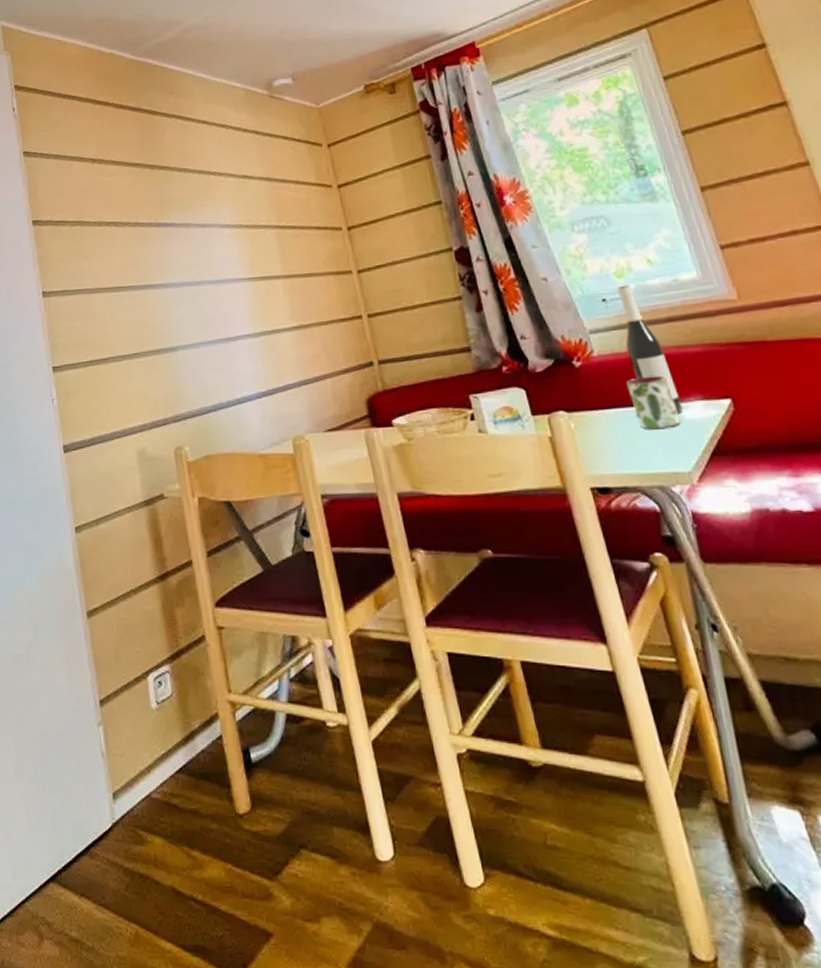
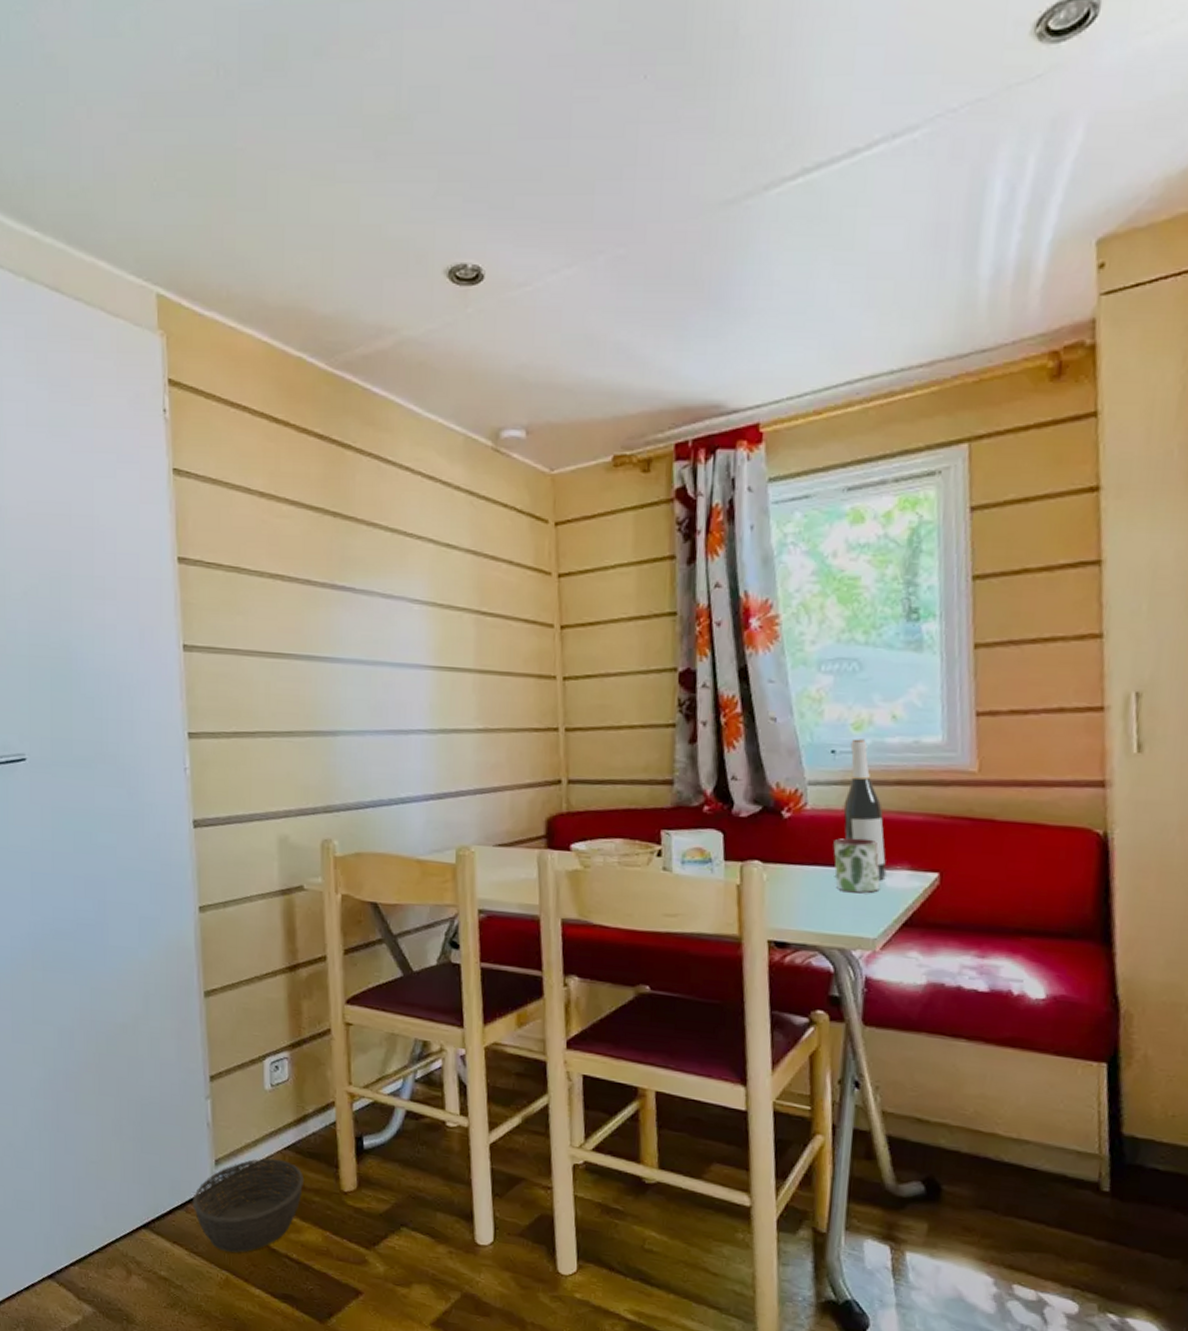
basket: none [95,784,199,900] -> present [192,1158,303,1253]

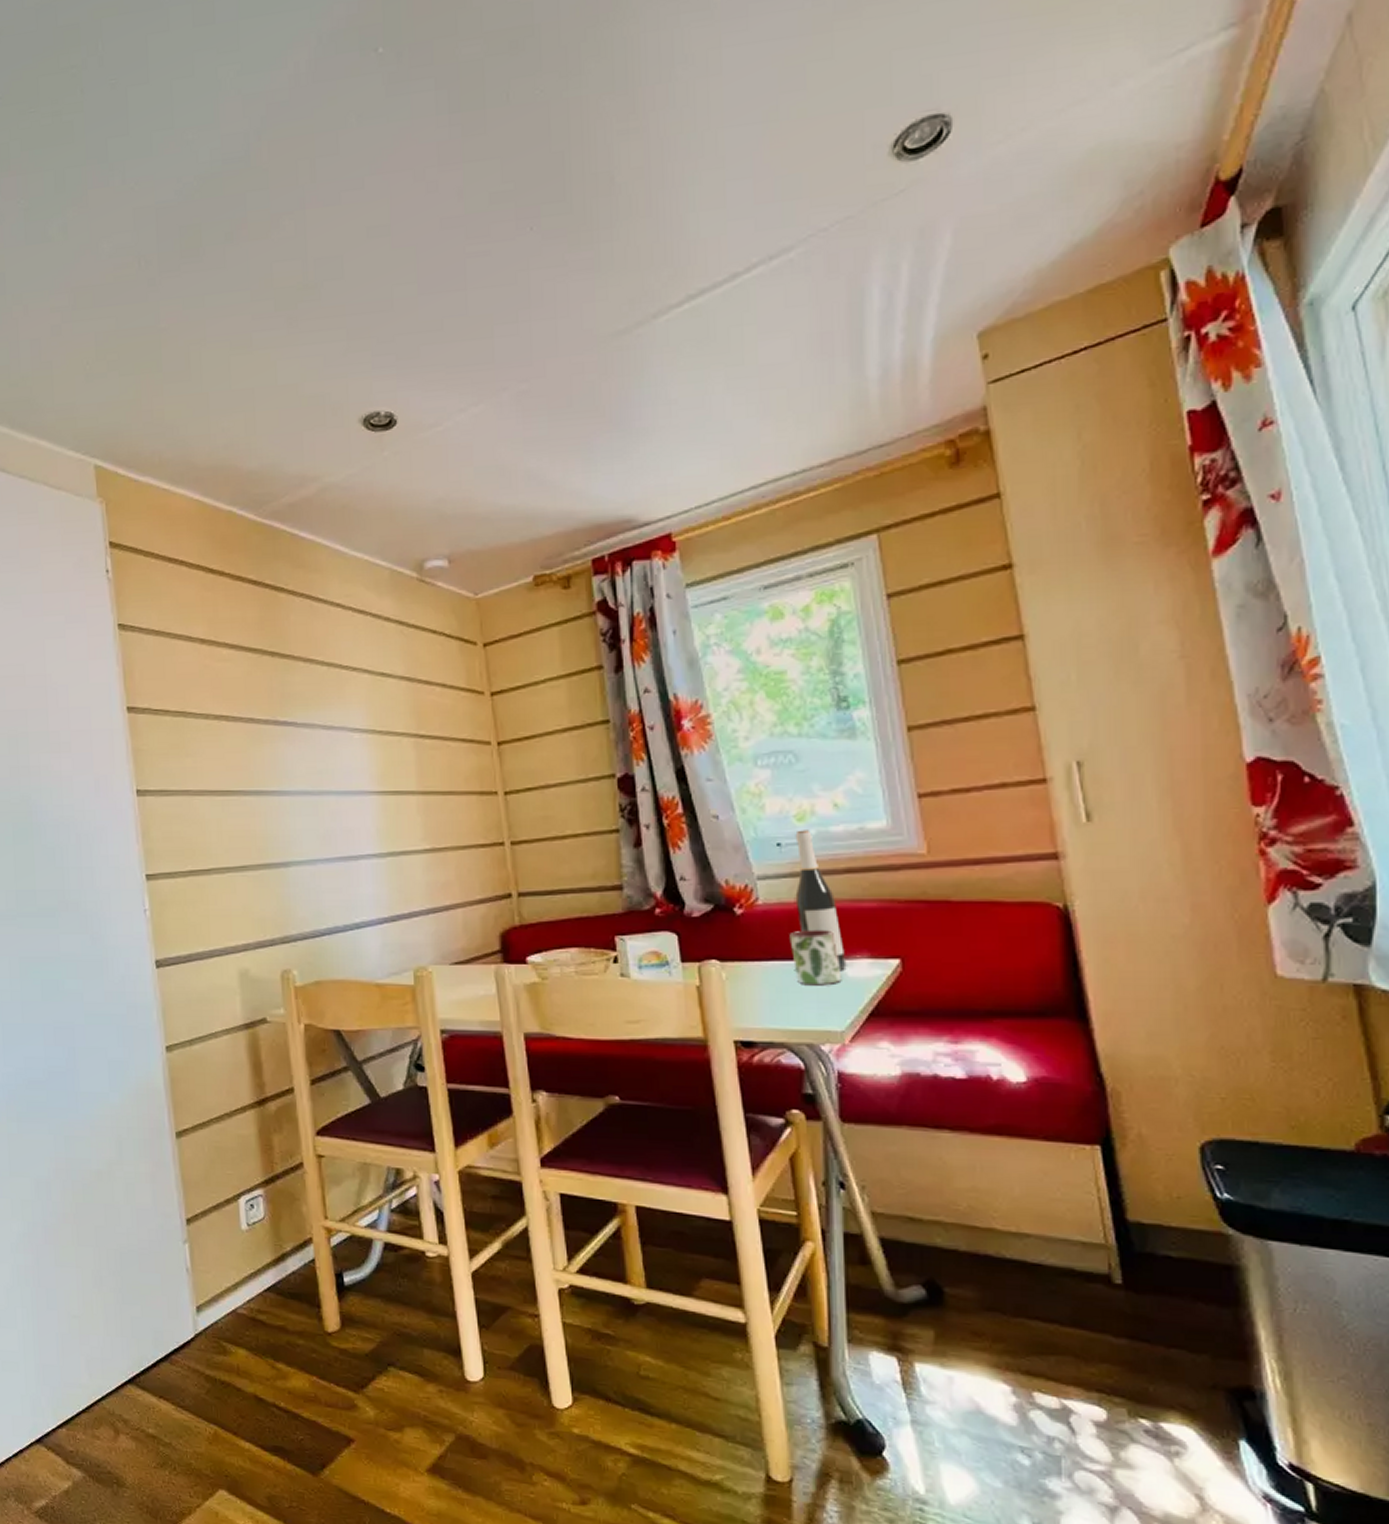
basket: present [192,1158,303,1253] -> none [176,1301,286,1405]

